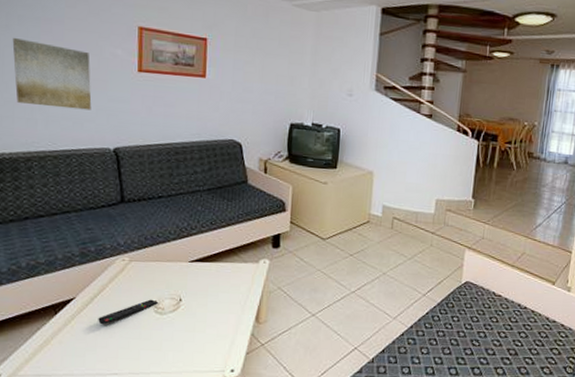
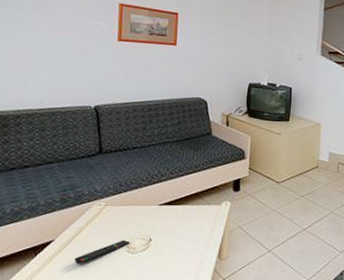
wall art: present [12,37,92,111] -> none [8,12,77,74]

